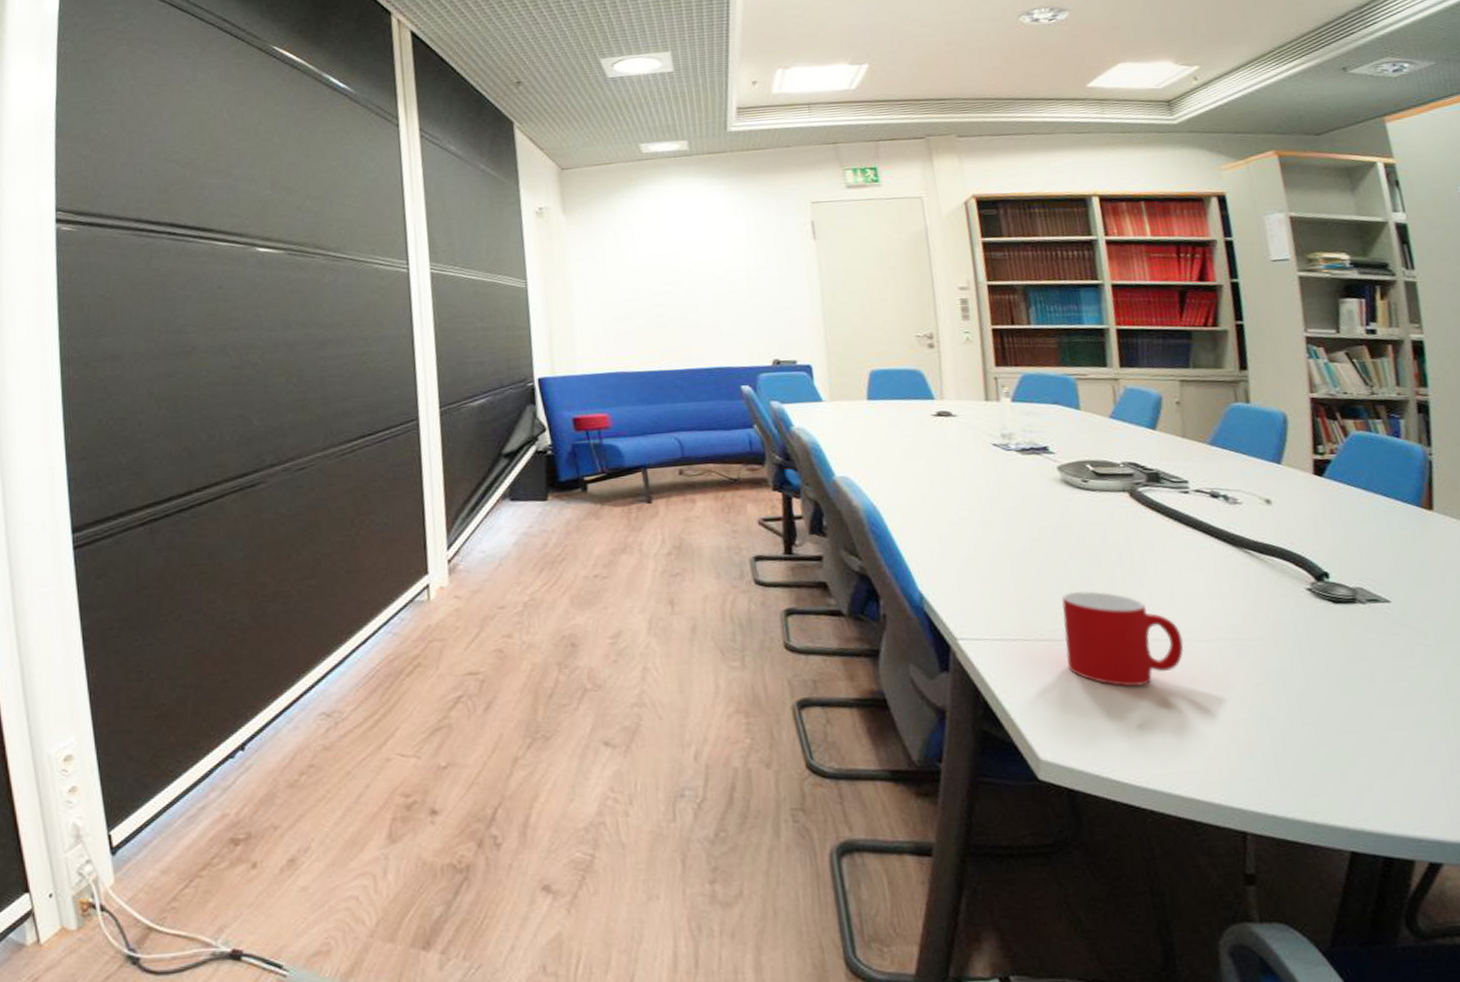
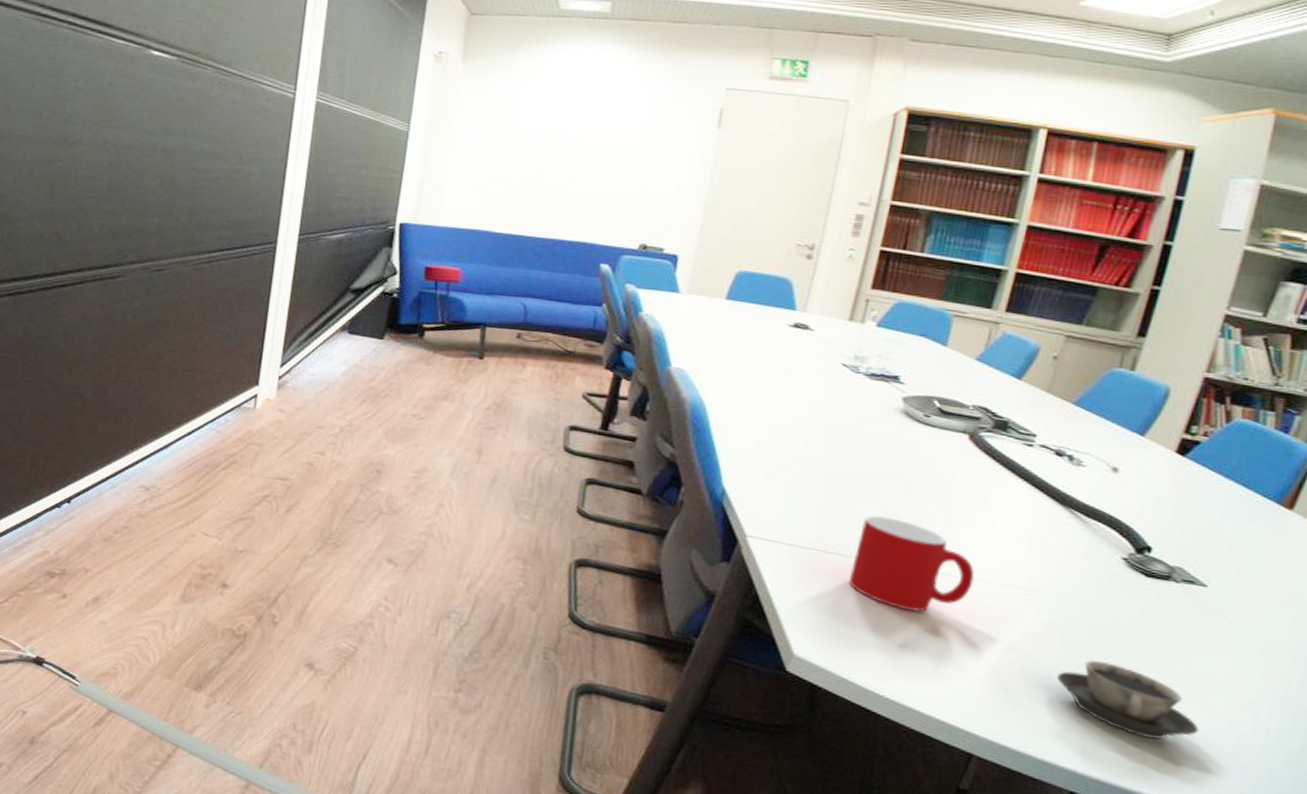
cup: none [1293,701,1441,776] -> present [1057,659,1199,740]

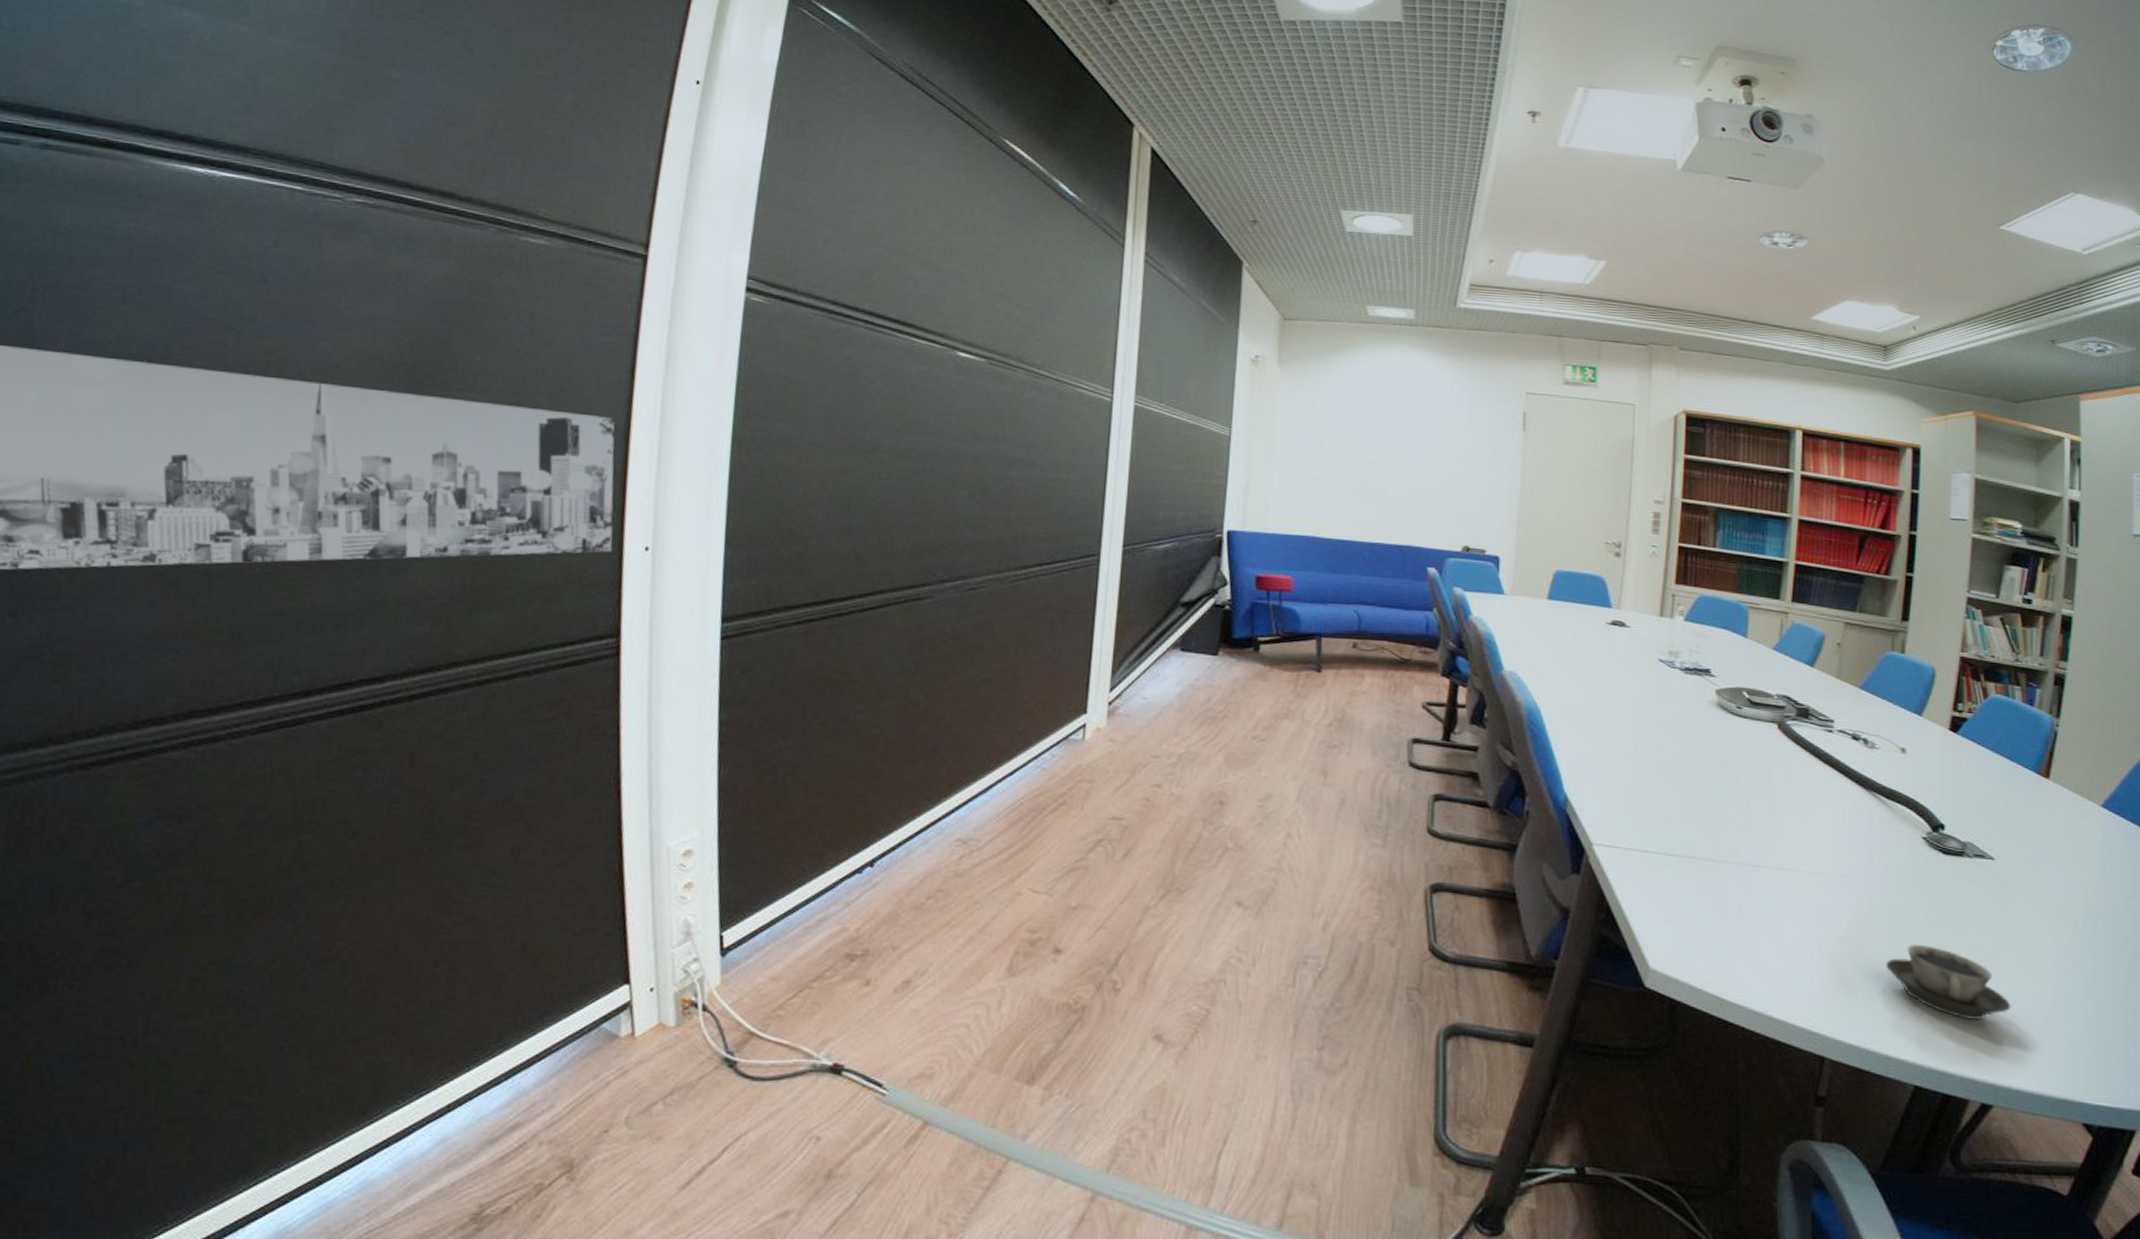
cup: present [848,516,975,612] -> none [1691,813,1801,910]

